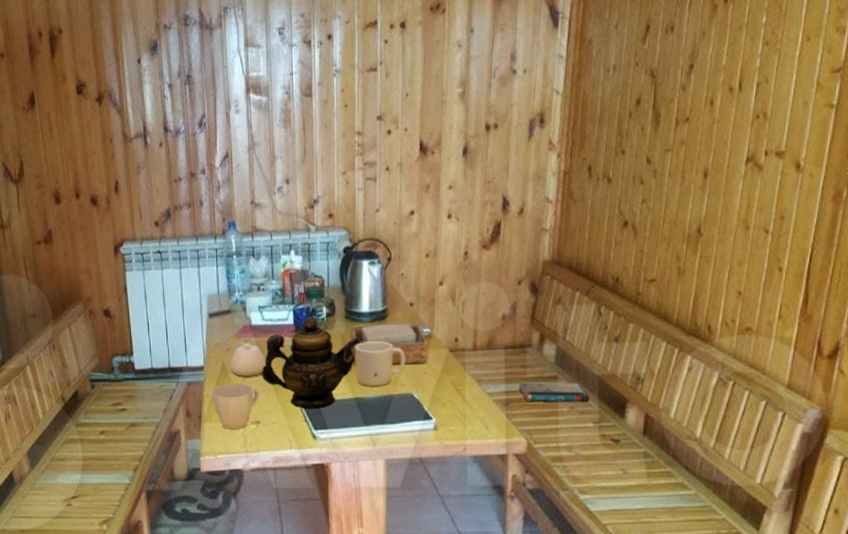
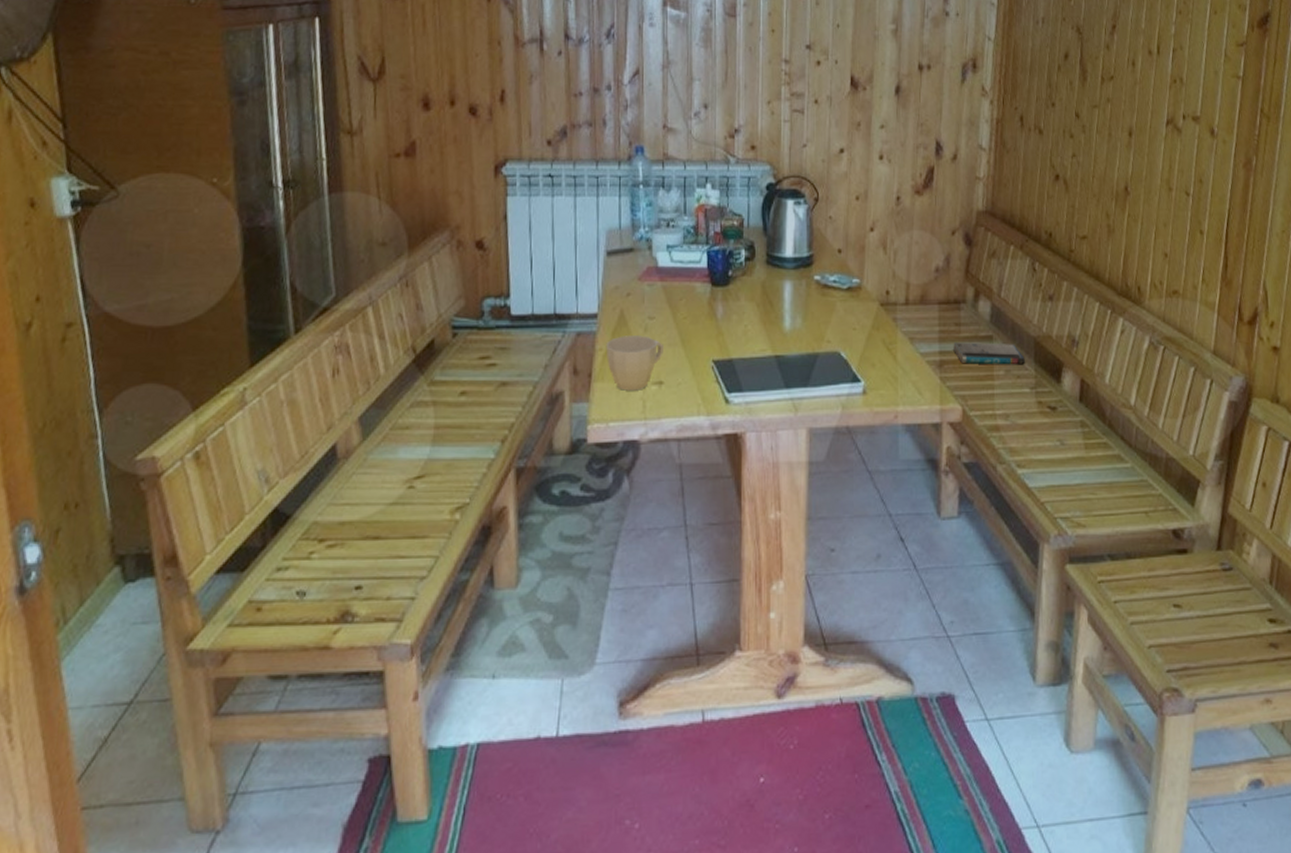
sugar bowl: present [229,342,267,377] -> none [629,287,674,327]
teapot: present [261,317,361,409] -> none [667,260,784,367]
napkin holder: present [350,323,429,365] -> none [772,271,858,319]
mug: present [354,340,406,387] -> none [776,290,832,343]

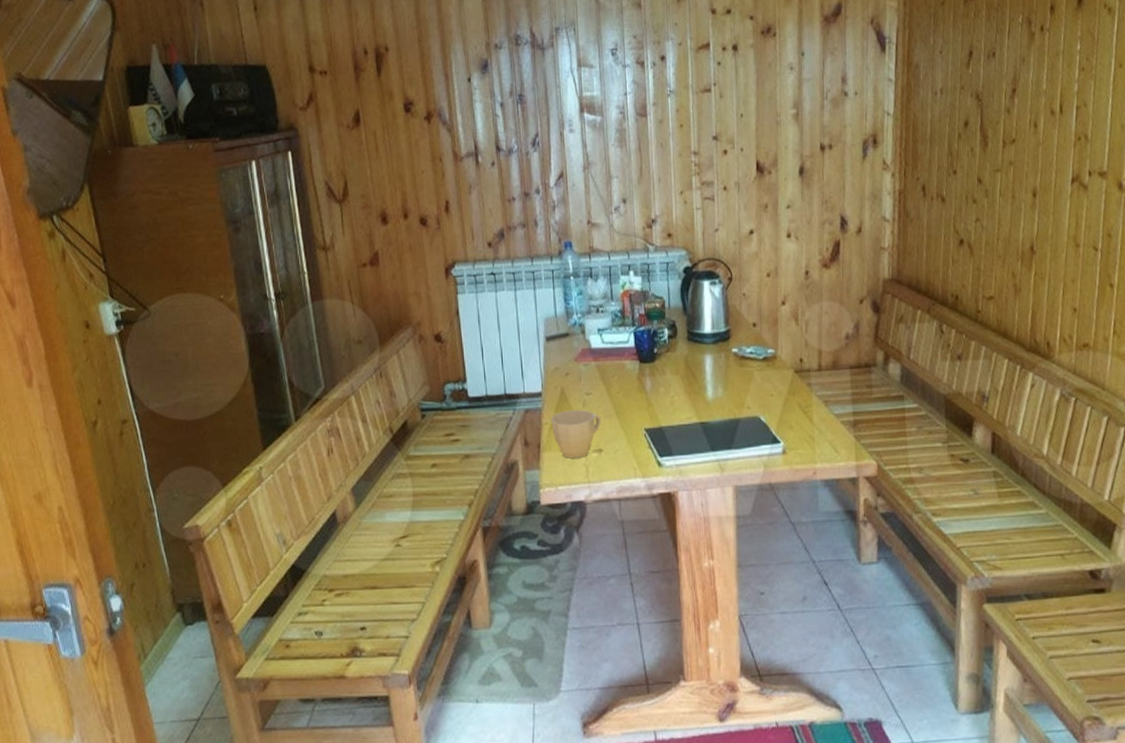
book: present [953,342,1025,365] -> none [866,402,936,423]

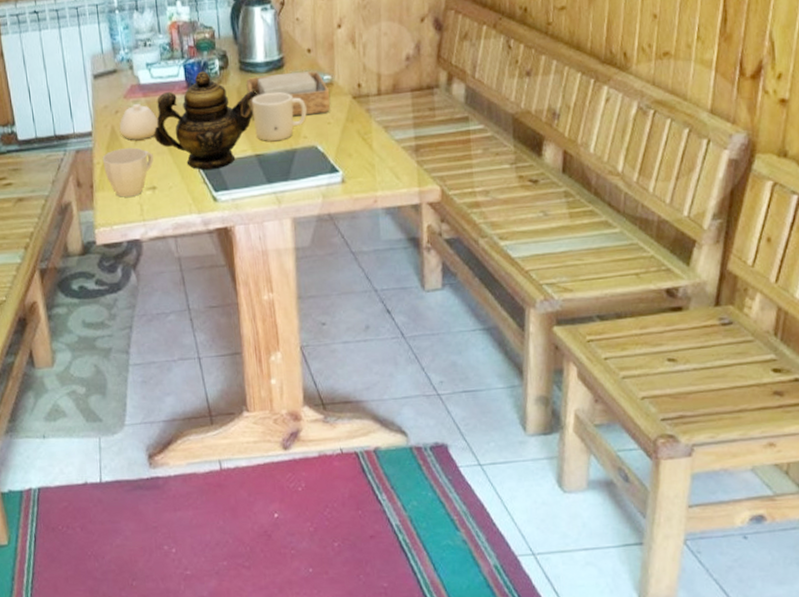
sugar bowl: none [569,366,608,402] -> present [119,103,159,140]
teapot: none [602,339,705,435] -> present [153,71,259,170]
napkin holder: none [693,344,774,387] -> present [246,71,331,116]
mug: none [698,362,751,410] -> present [251,91,307,142]

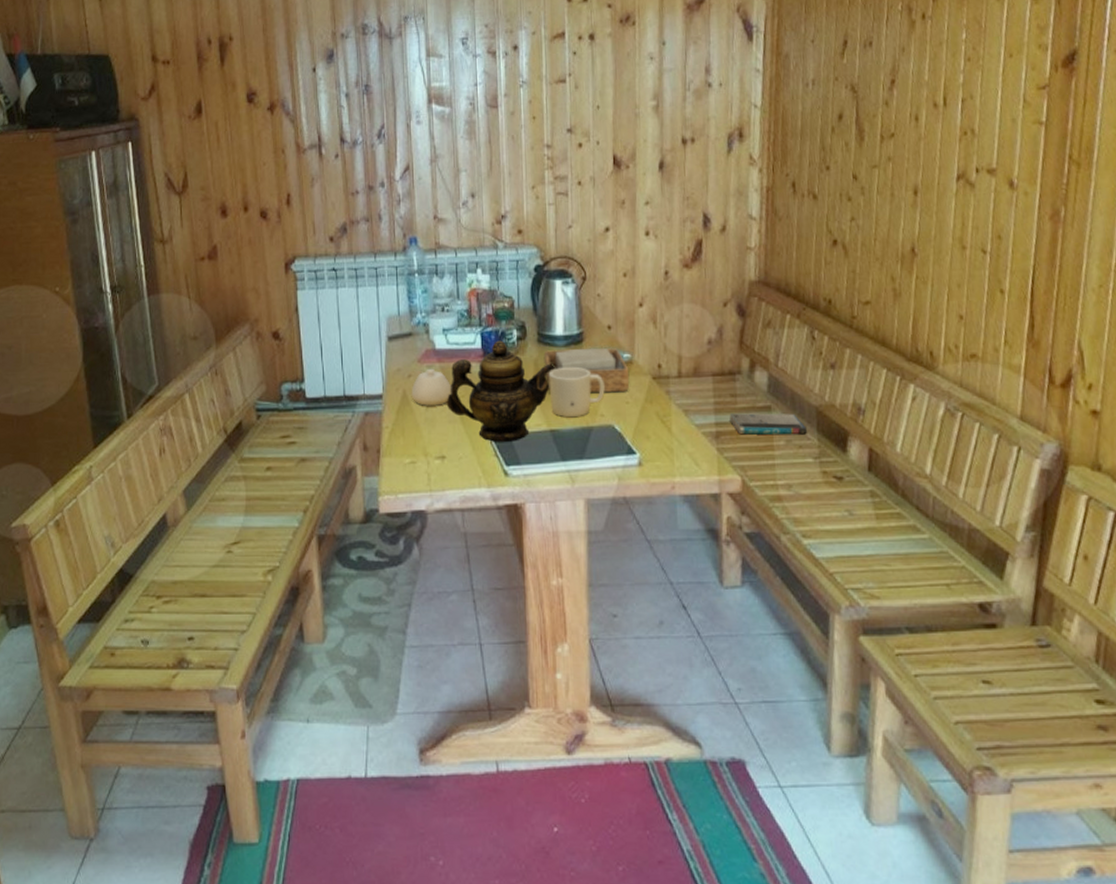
cup: present [102,147,154,198] -> none [391,414,444,465]
book: none [428,122,503,147] -> present [729,413,807,435]

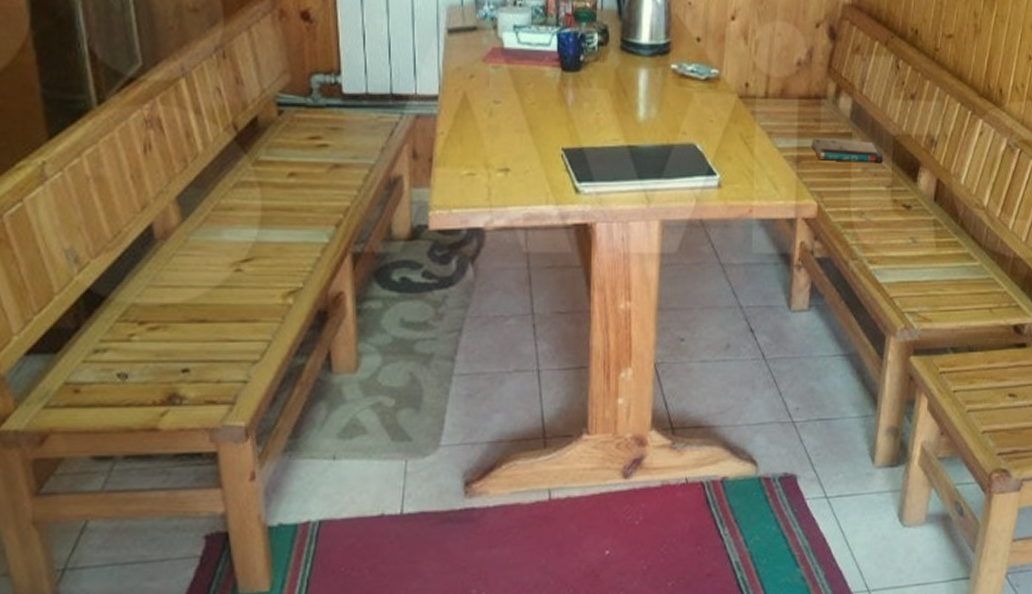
sugar bowl: present [411,368,452,406] -> none [472,69,521,112]
teapot: present [446,340,556,442] -> none [513,44,639,156]
napkin holder: present [543,348,630,393] -> none [626,59,716,110]
mug: present [548,366,605,418] -> none [629,78,689,134]

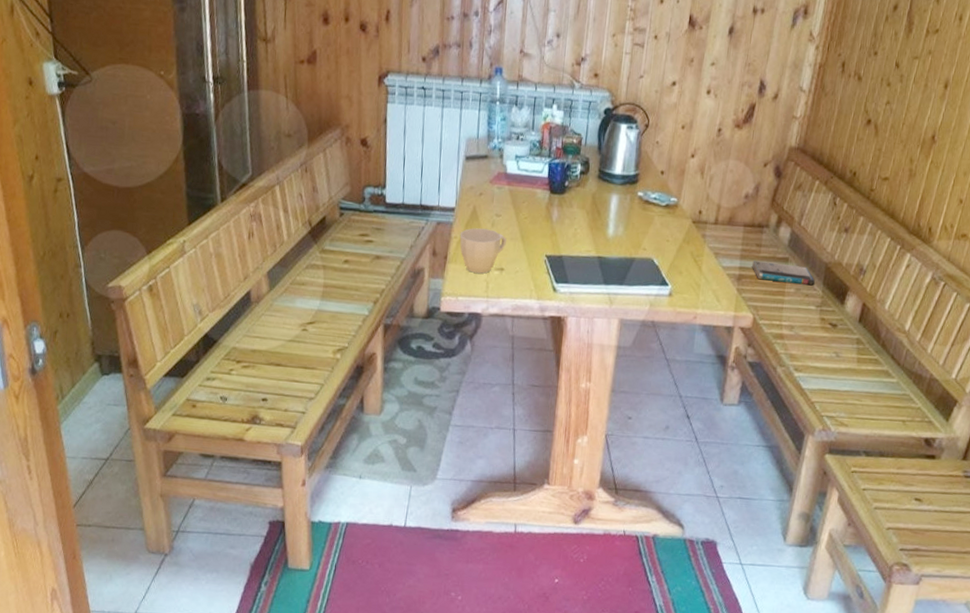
cup: none [447,120,510,177] -> present [459,228,507,274]

